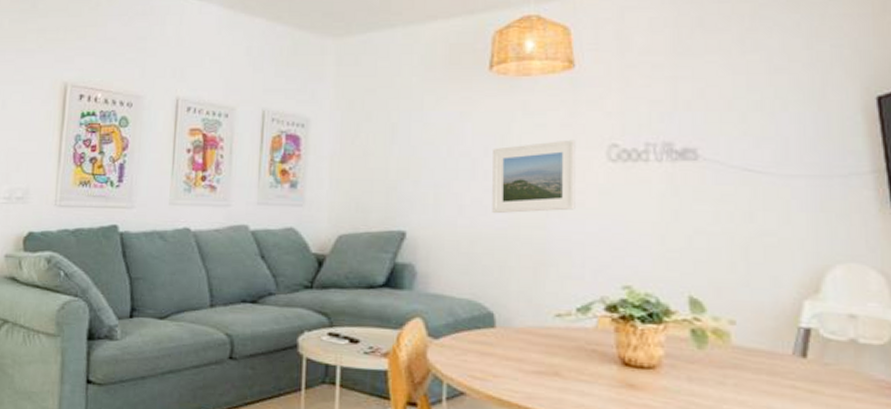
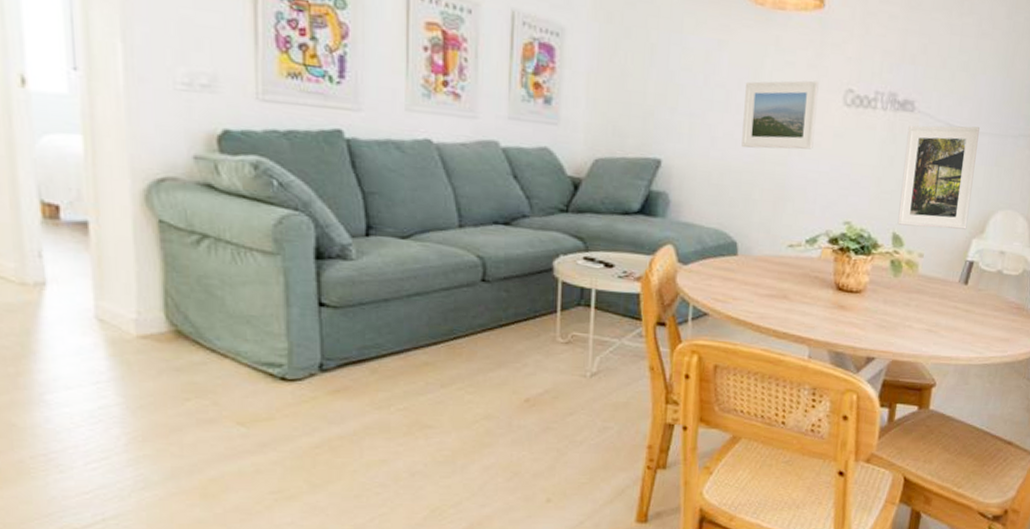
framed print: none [692,169,793,290] -> present [897,125,980,230]

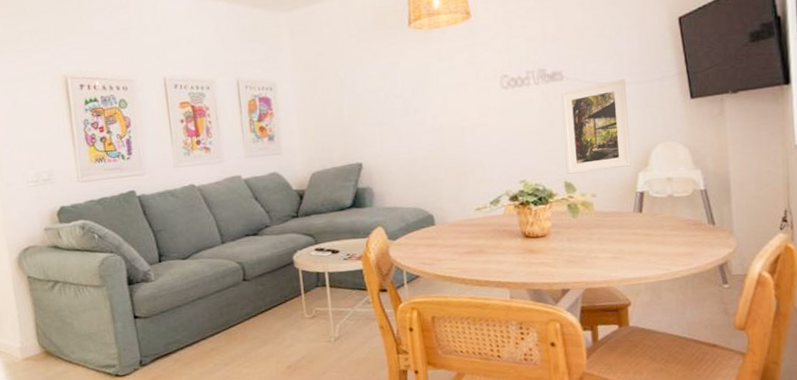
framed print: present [741,80,819,150] -> none [418,75,482,140]

